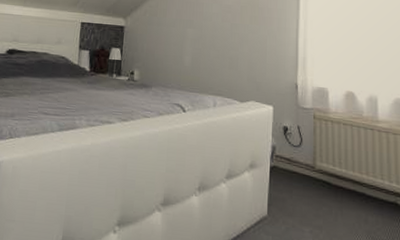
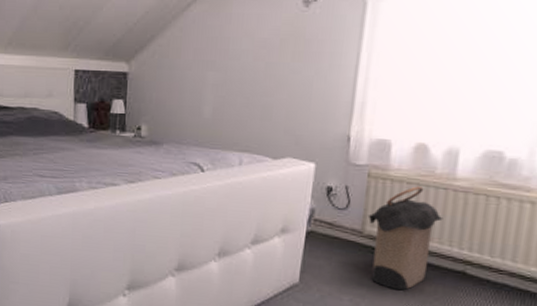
laundry hamper: none [317,127,374,222] -> present [367,186,443,291]

